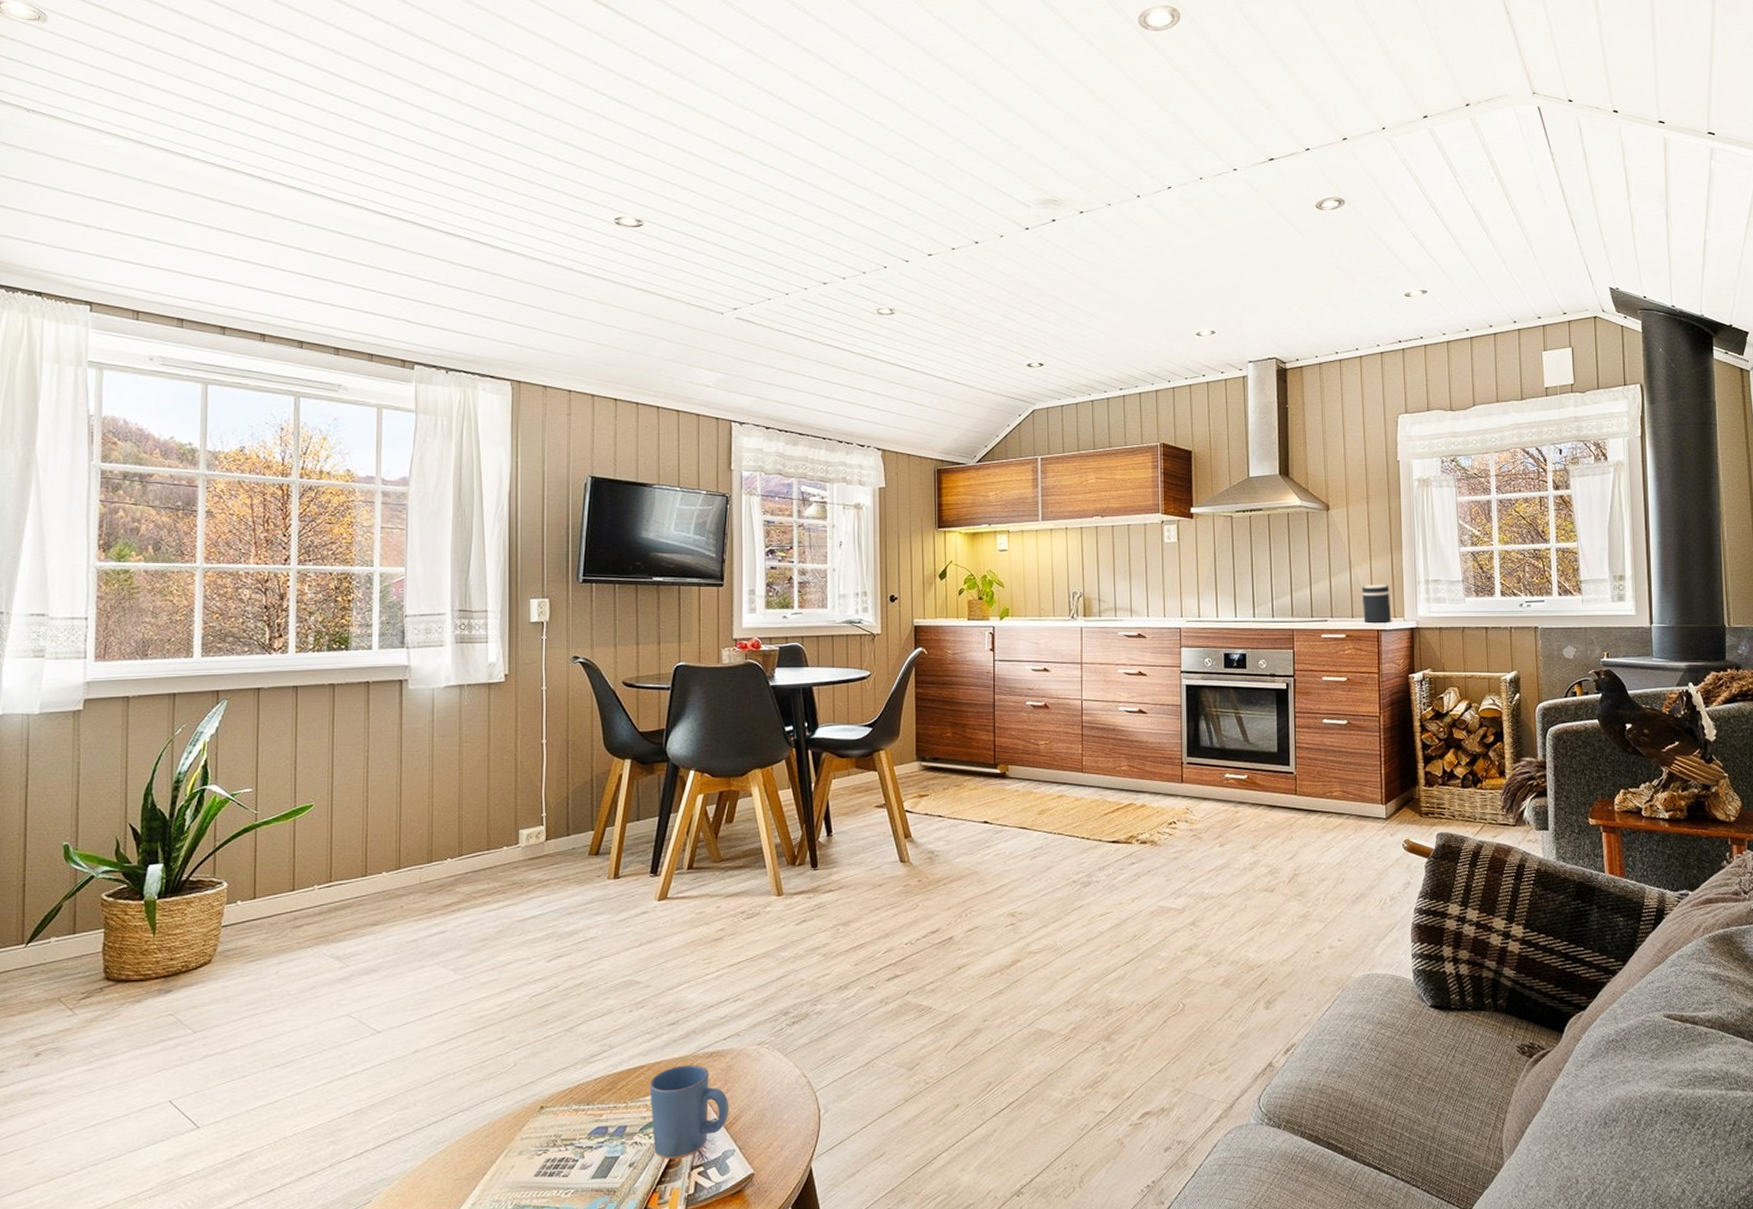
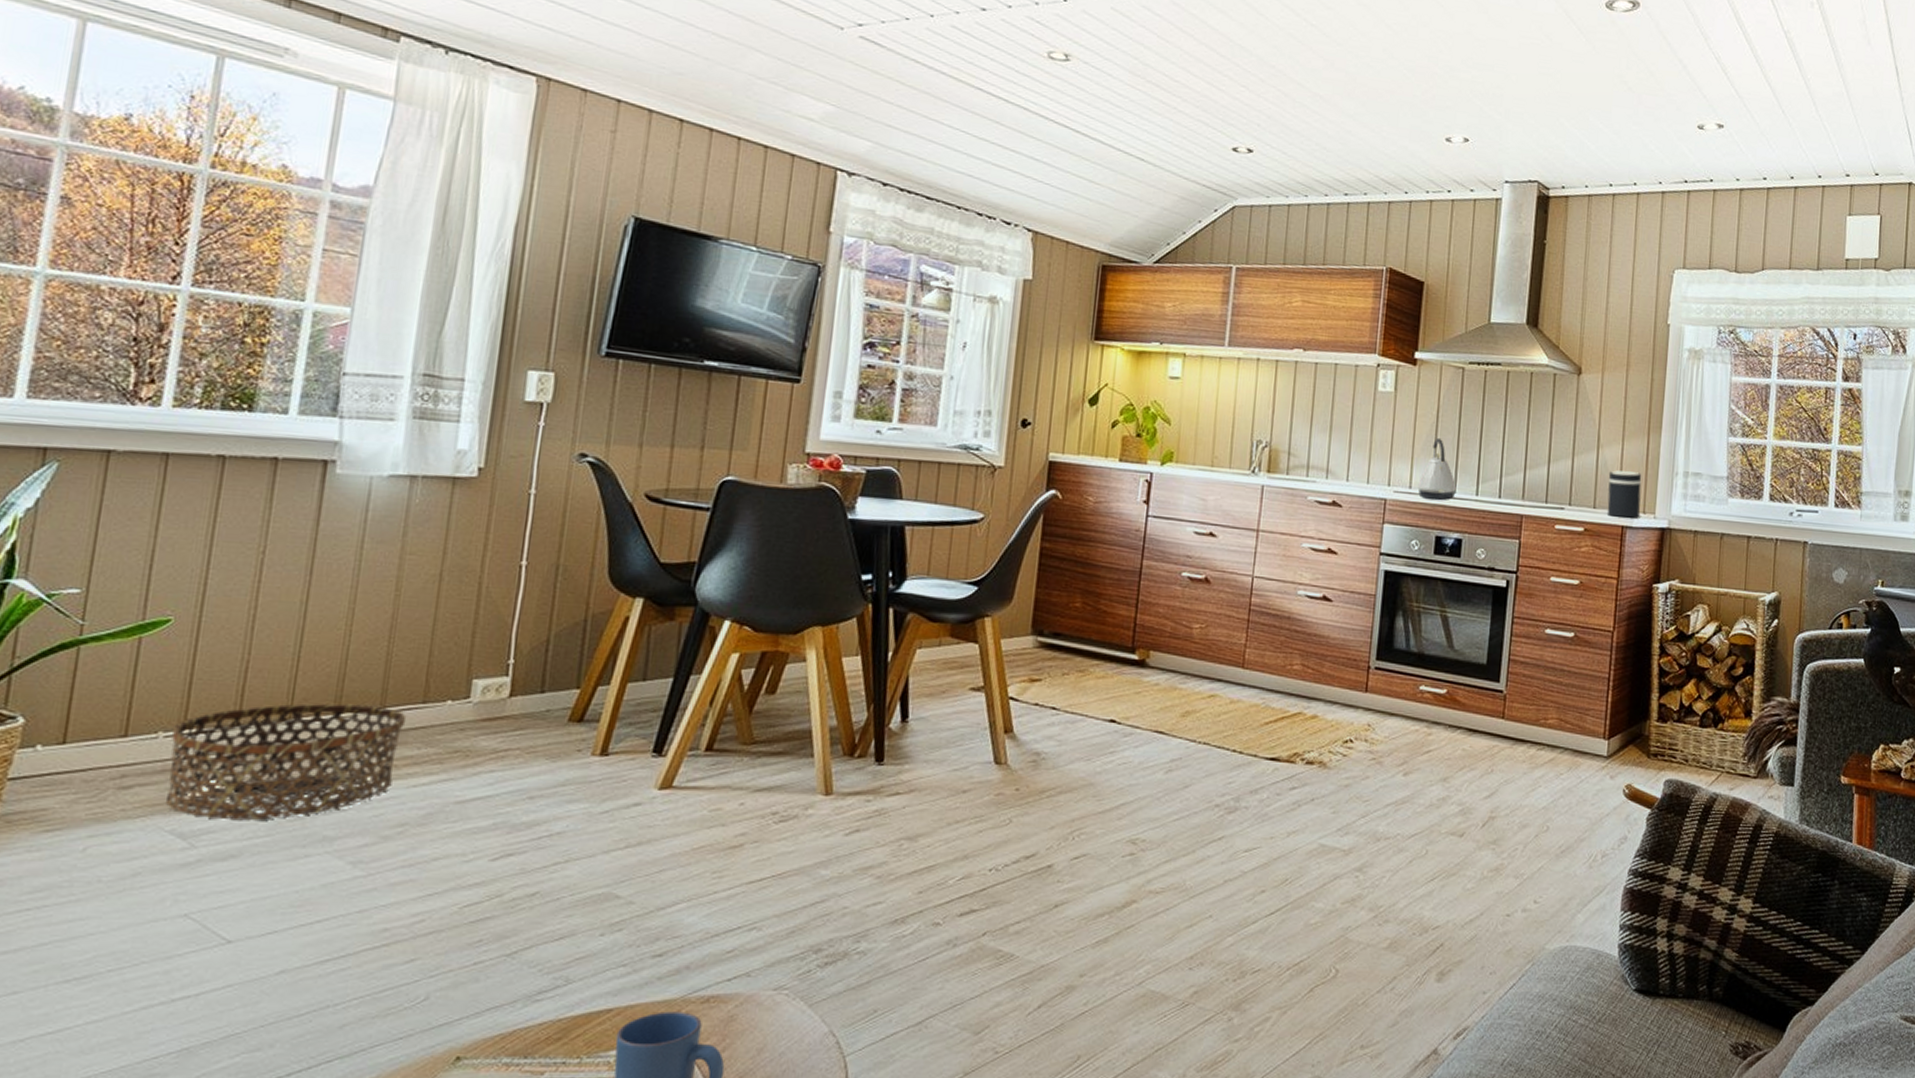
basket: none [324,855,478,946] -> present [166,703,407,821]
kettle: none [1205,574,1237,625] -> present [1417,437,1457,501]

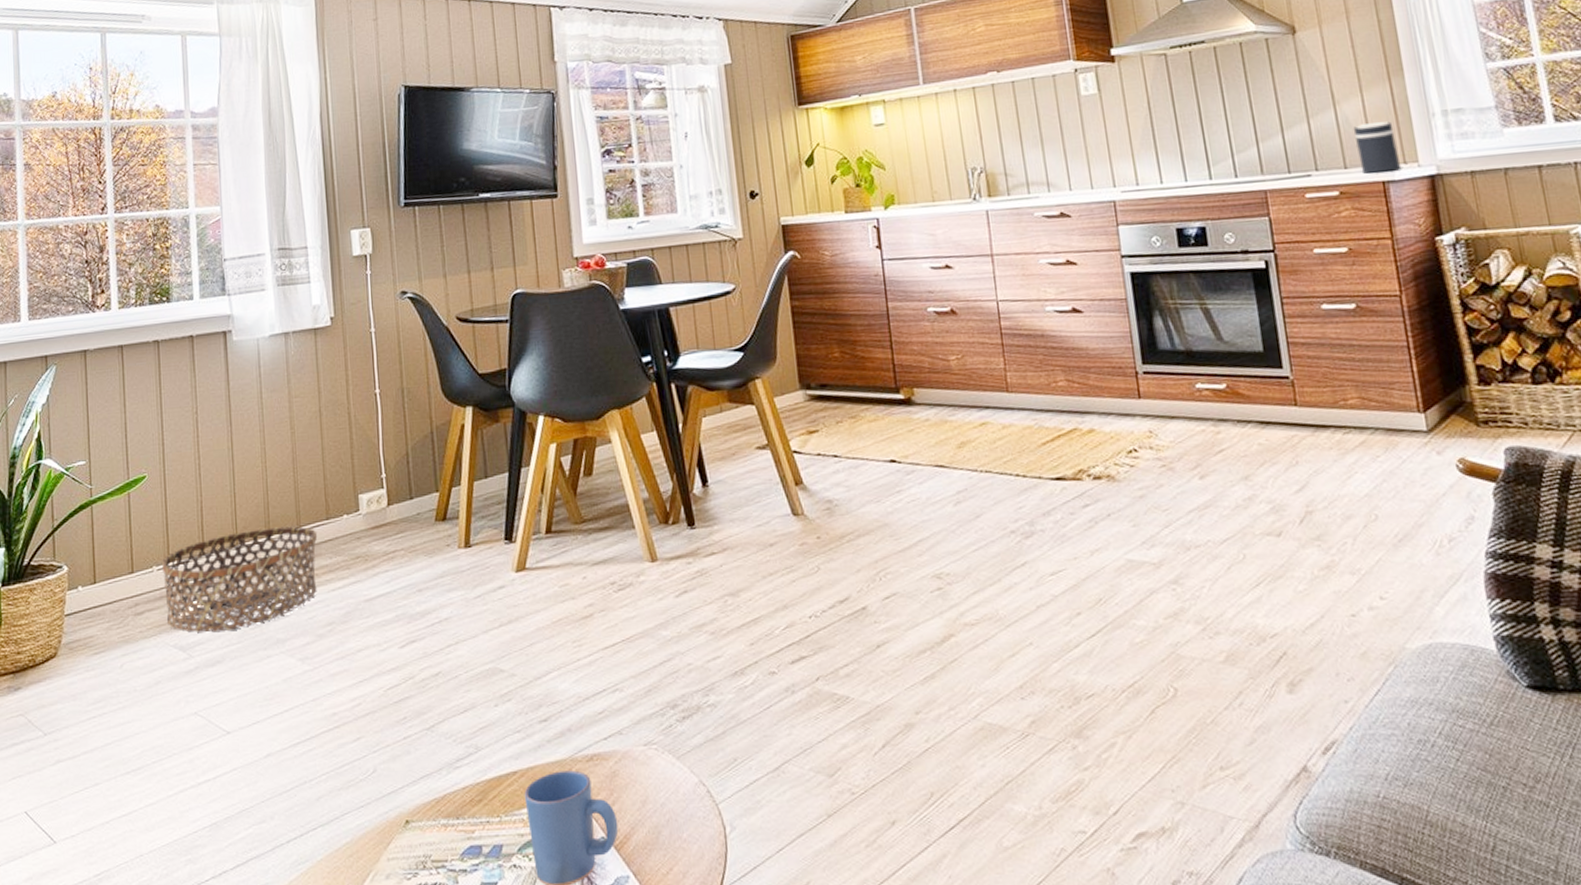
kettle: present [1417,437,1457,501] -> none [1144,128,1188,194]

